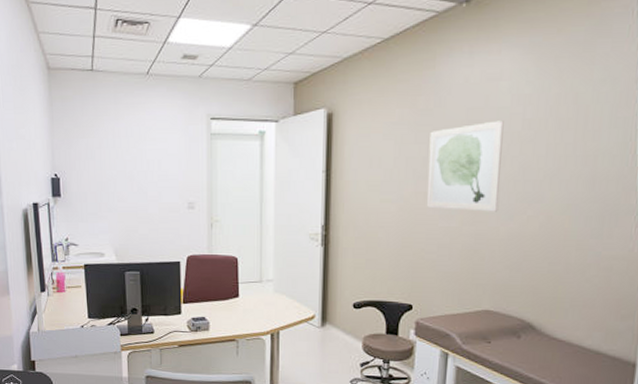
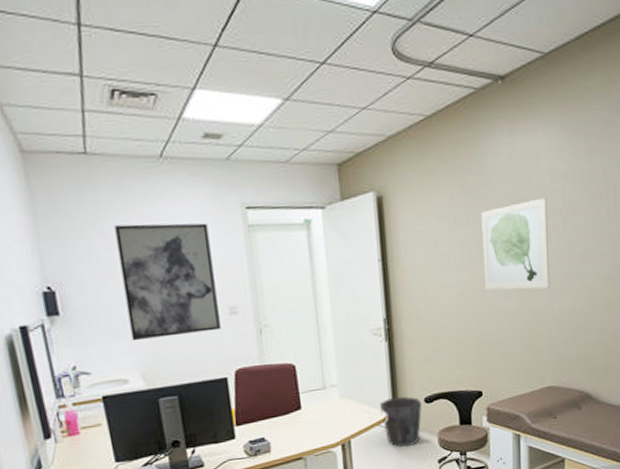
wall art: none [107,128,179,223] -> present [114,223,221,341]
waste bin: none [309,299,351,346] -> present [379,396,422,448]

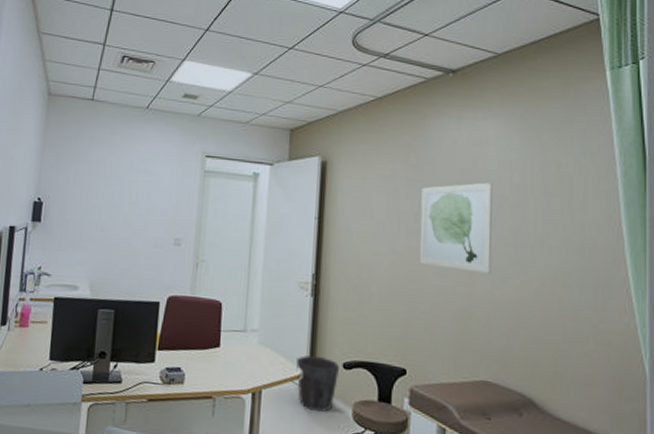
wall art: present [114,223,221,341] -> none [90,157,172,258]

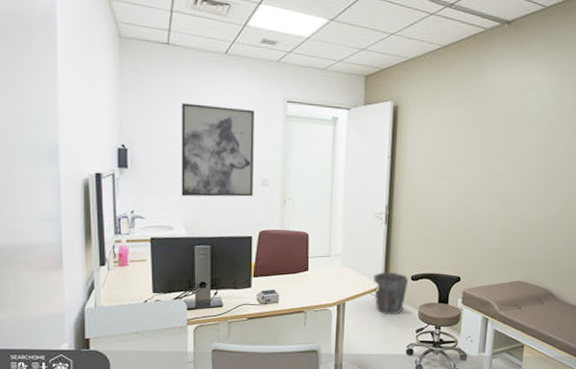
wall art: none [90,157,172,258] -> present [181,103,255,197]
wall art: present [419,182,493,274] -> none [473,123,534,199]

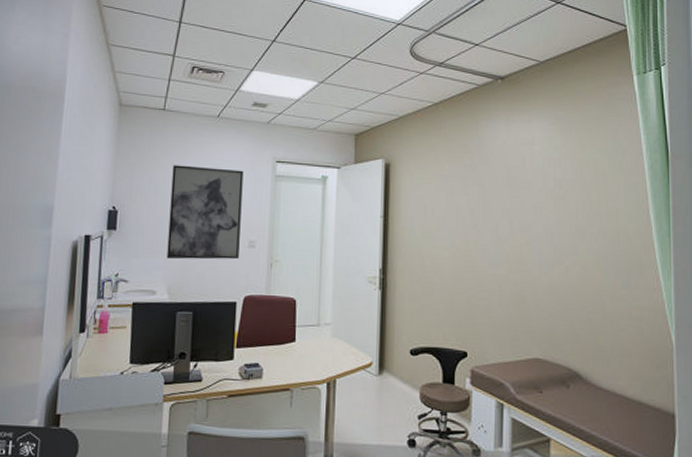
waste bin: present [373,272,409,315] -> none [366,345,408,397]

